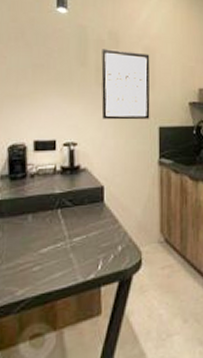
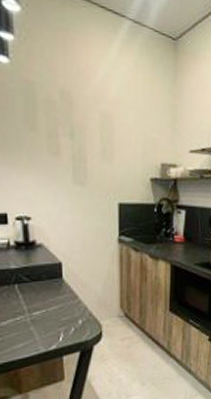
wall art: present [101,49,150,120] -> none [53,111,109,195]

